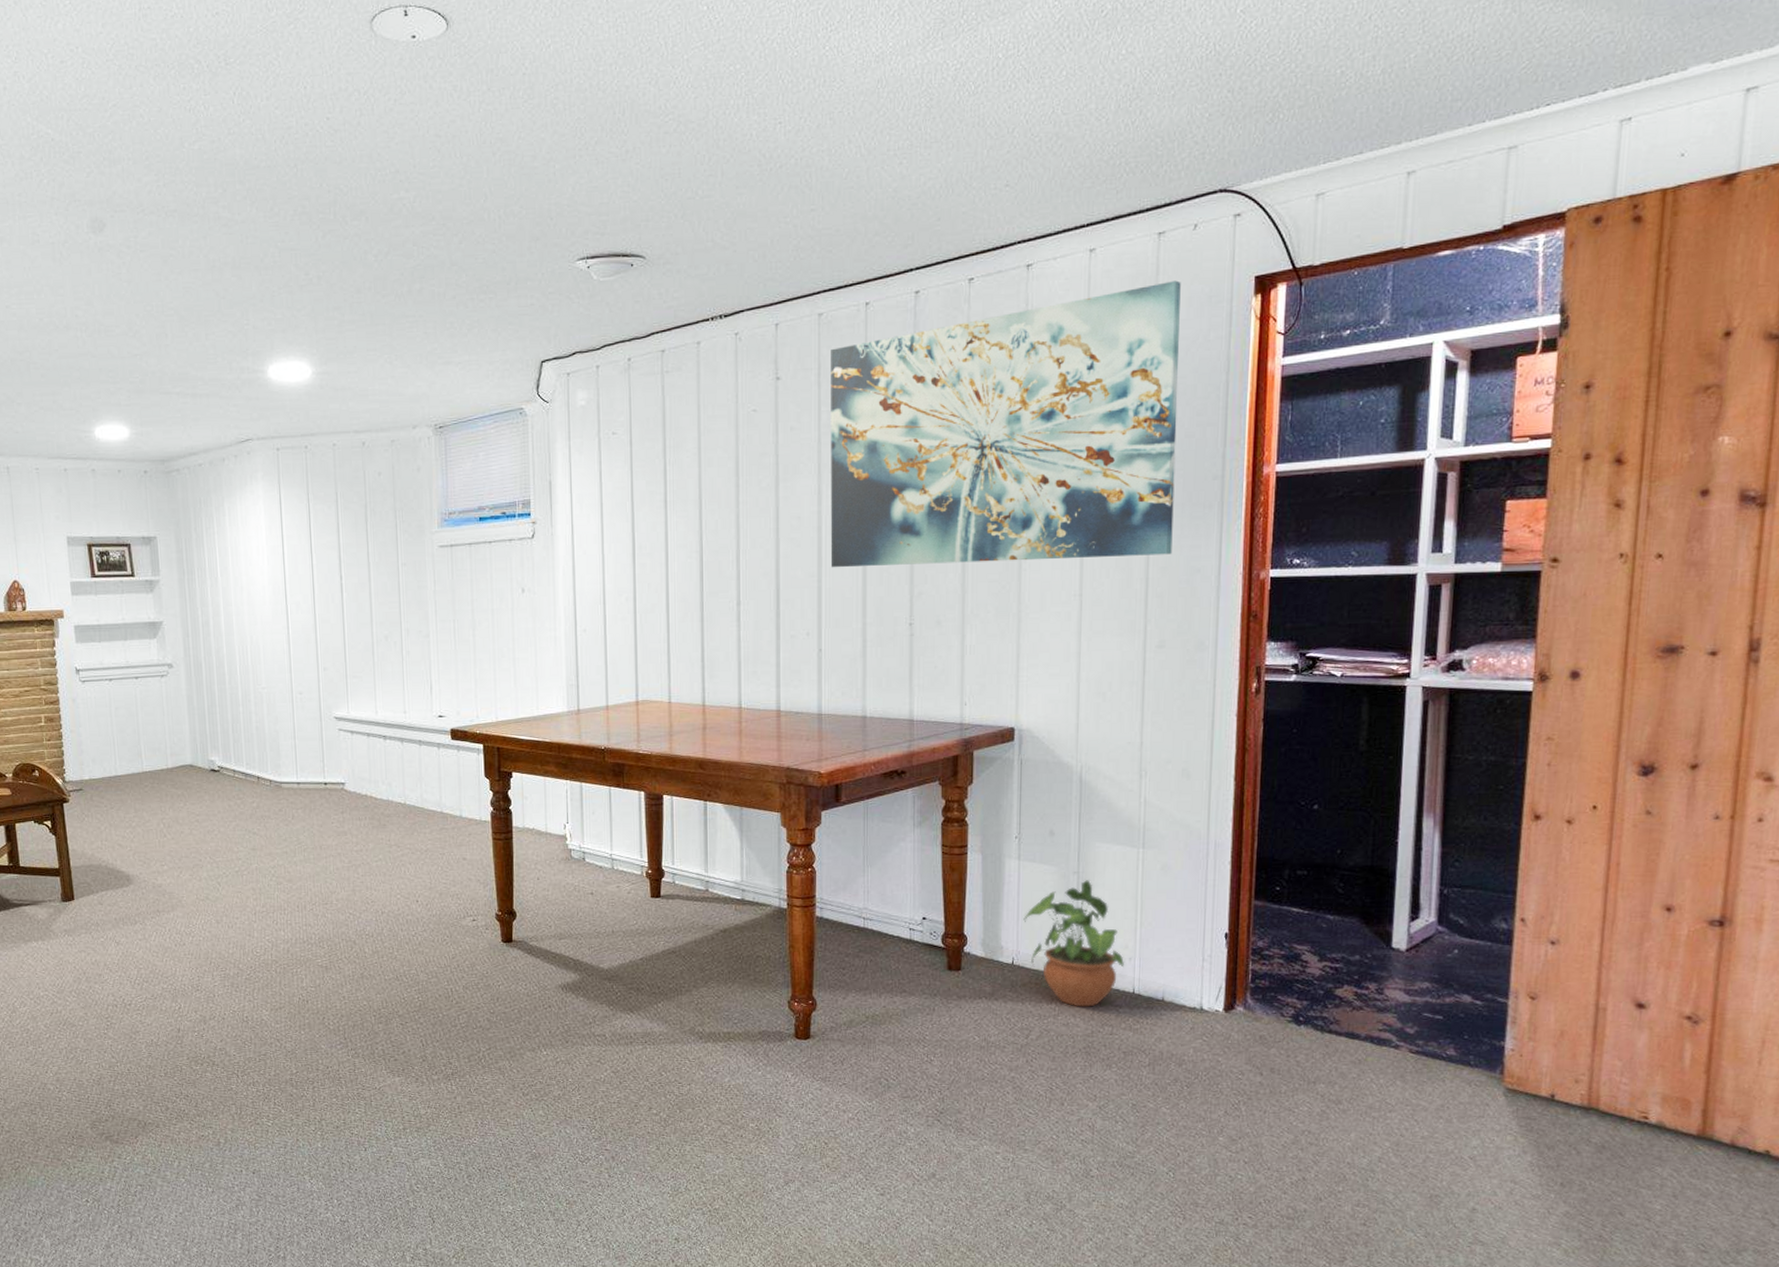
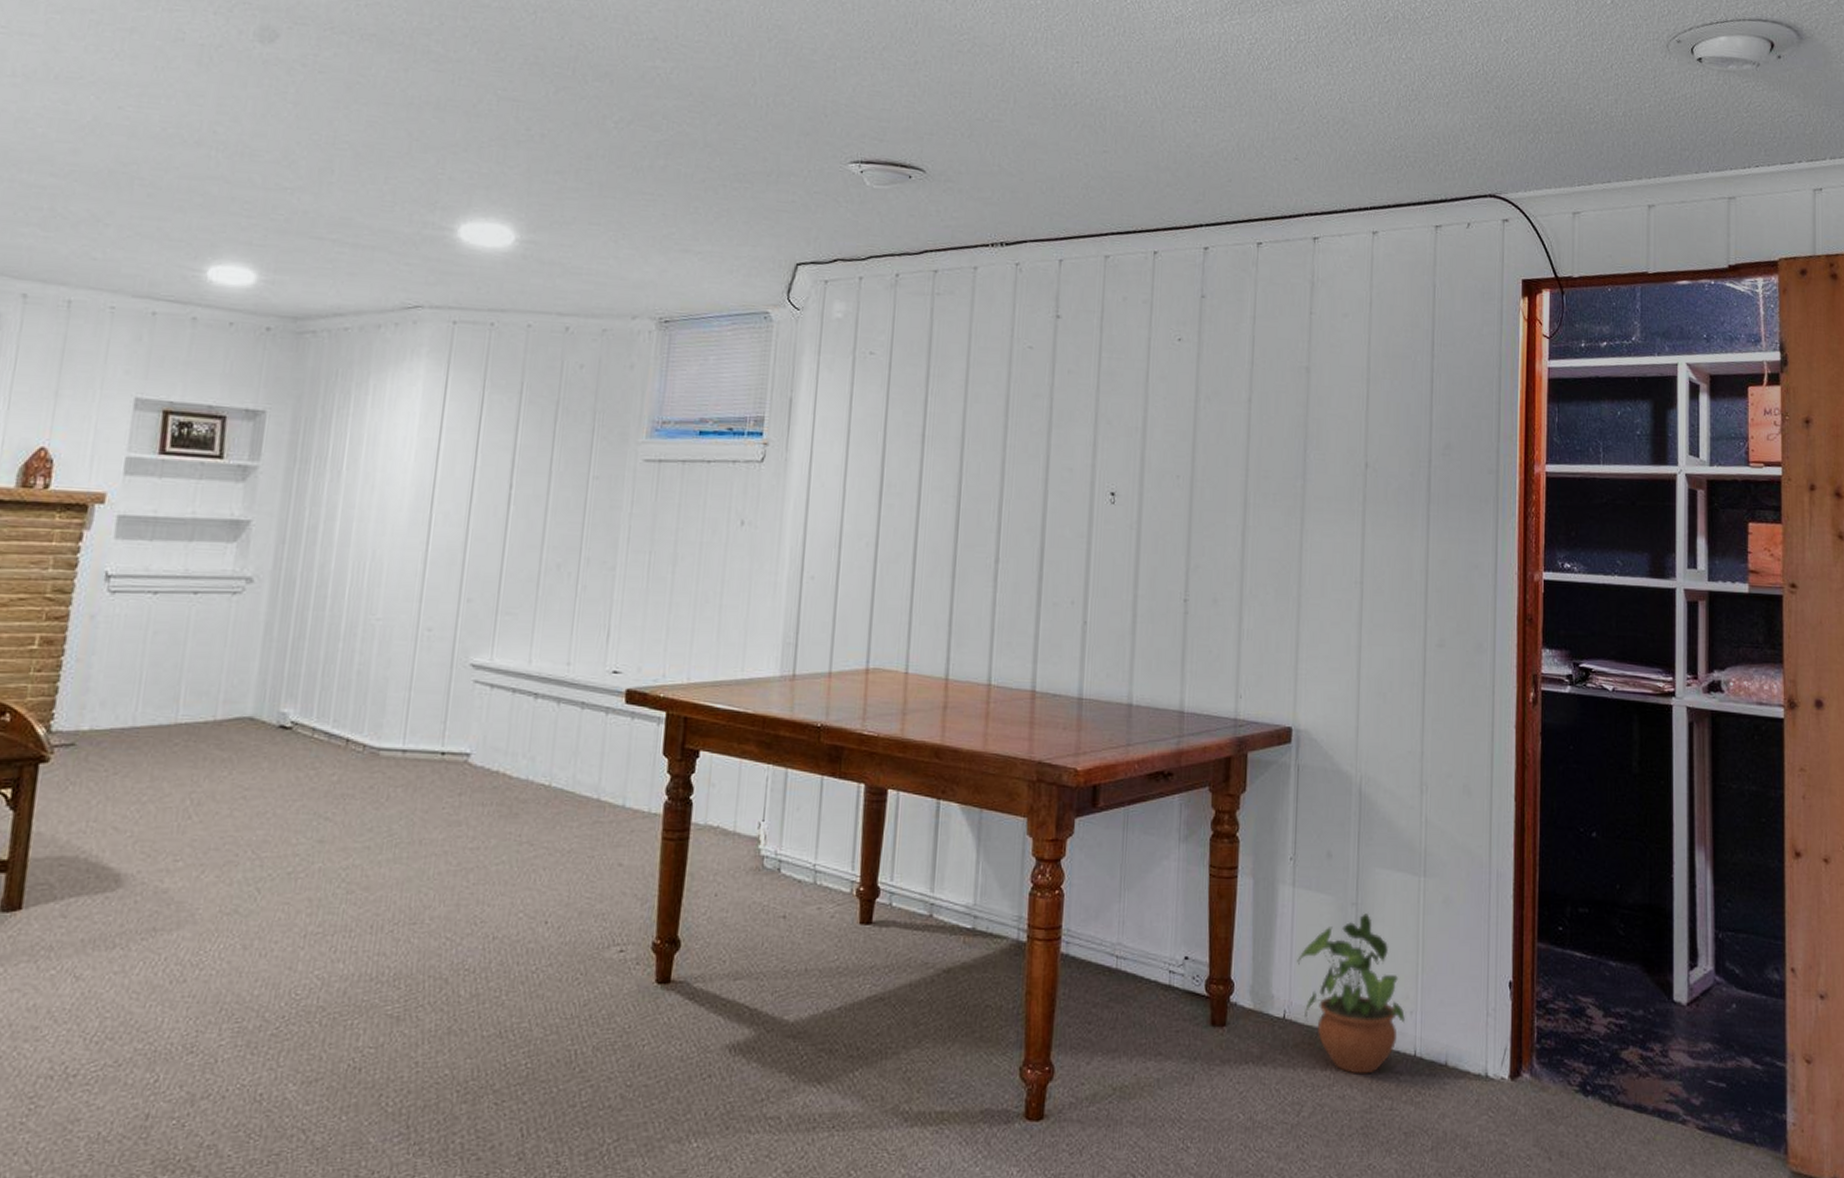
wall art: present [830,280,1181,568] -> none [1102,273,1456,547]

